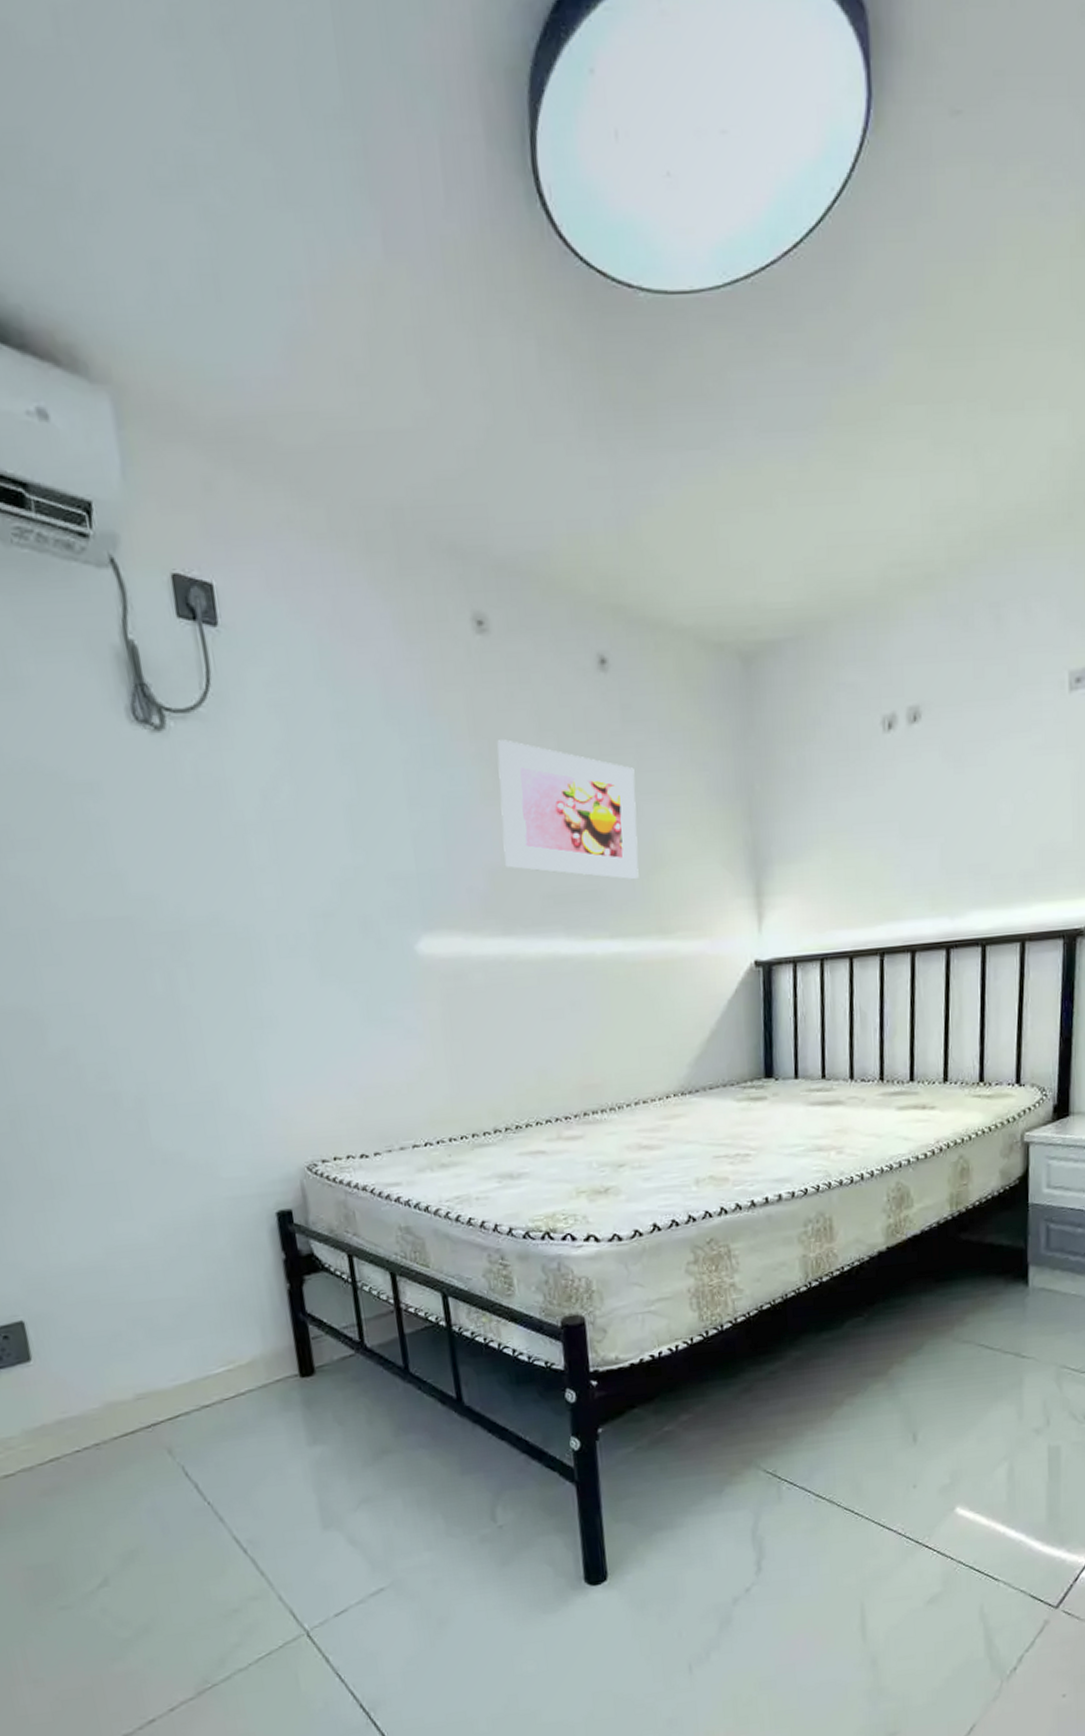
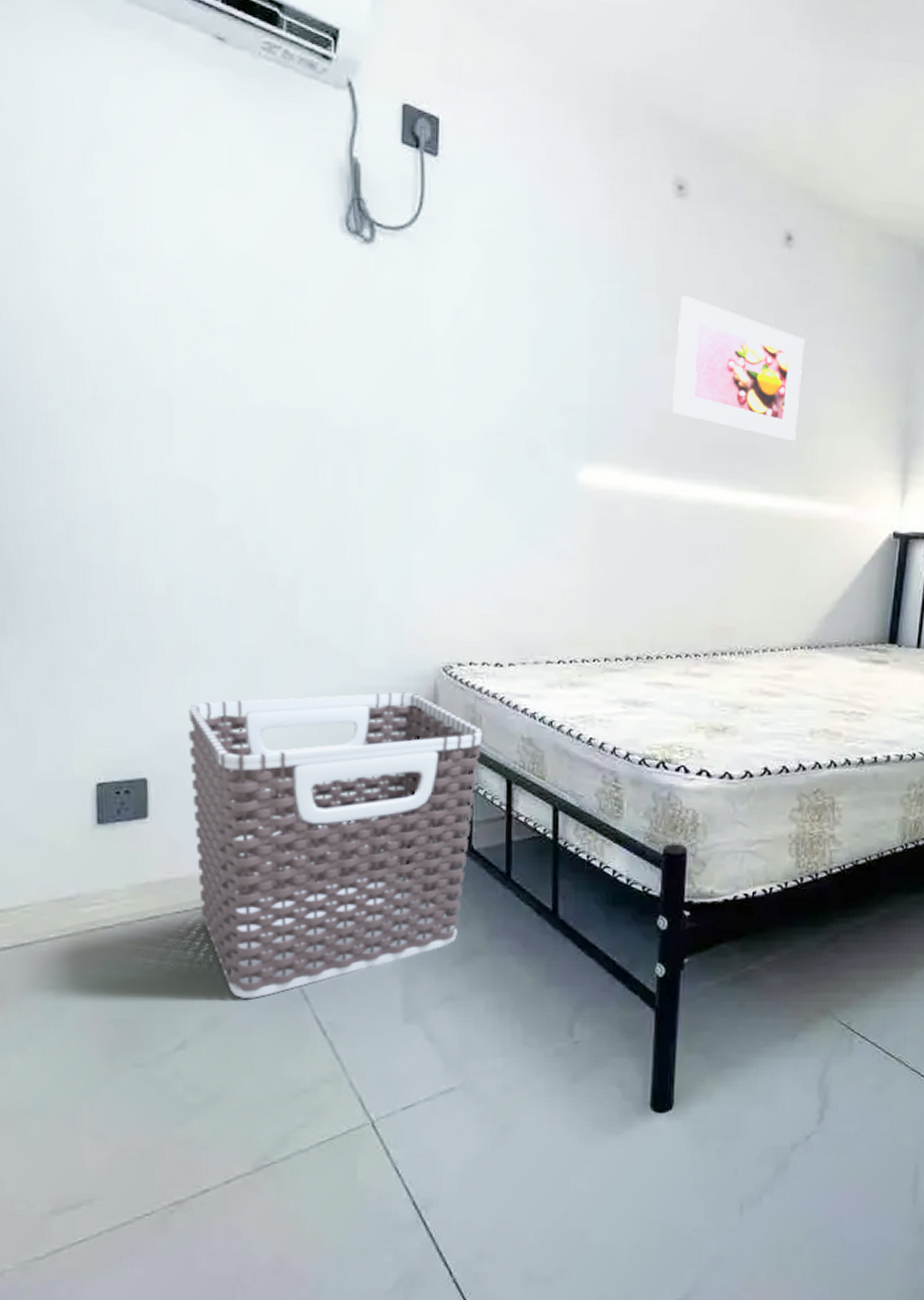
clothes hamper: none [54,1197,364,1528] -> present [188,692,485,998]

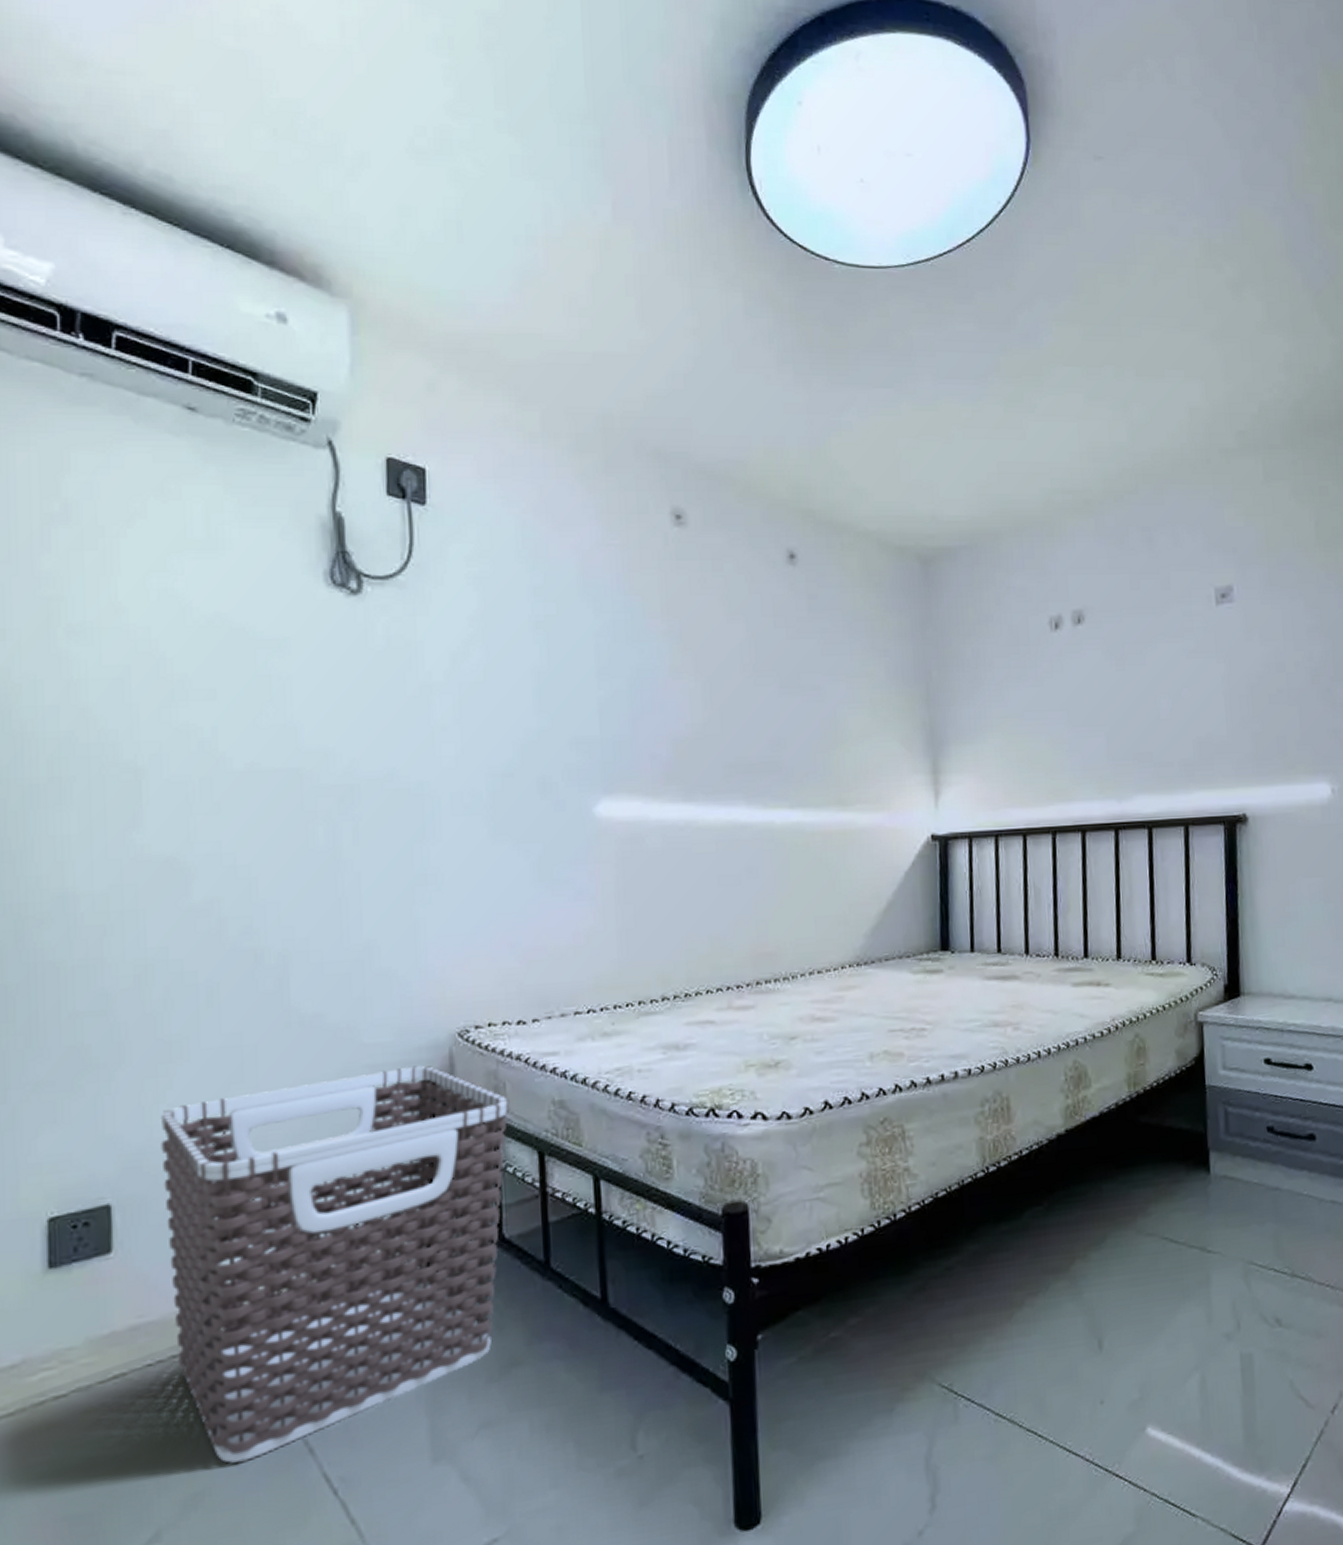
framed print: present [673,296,805,442] -> none [687,620,820,754]

